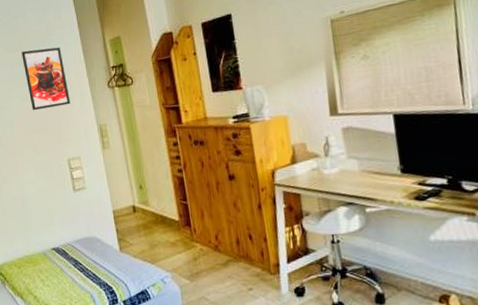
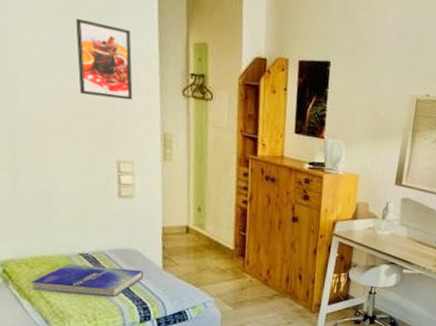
book: none [21,255,105,288] -> present [31,263,143,297]

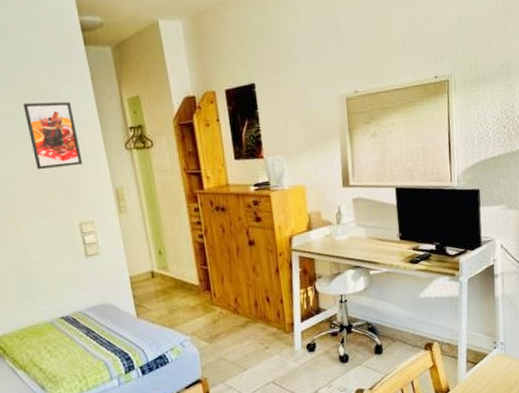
book: present [31,263,143,297] -> none [23,322,121,360]

